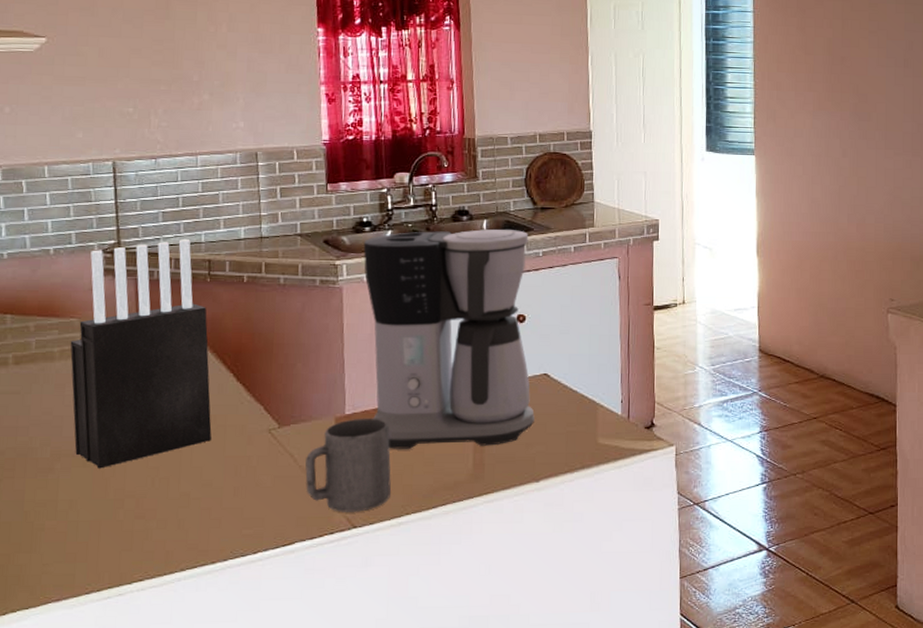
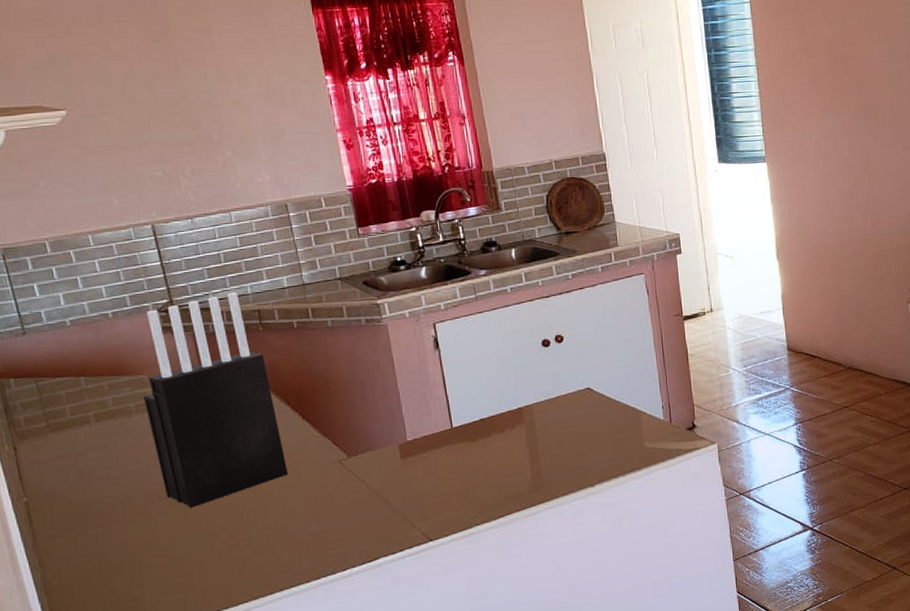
mug: present [305,418,391,512] -> none [377,442,459,528]
coffee maker: present [363,229,535,449] -> none [400,256,583,469]

